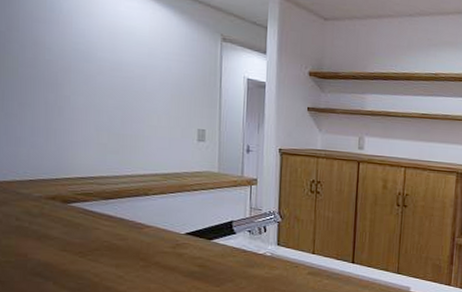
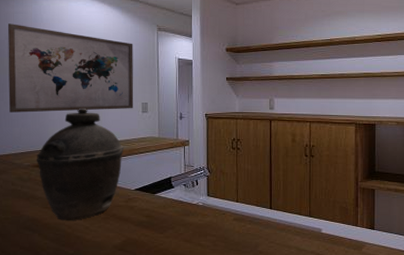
wall art: none [9,10,189,136] -> present [7,23,134,113]
kettle: none [50,129,173,268] -> present [36,108,124,220]

